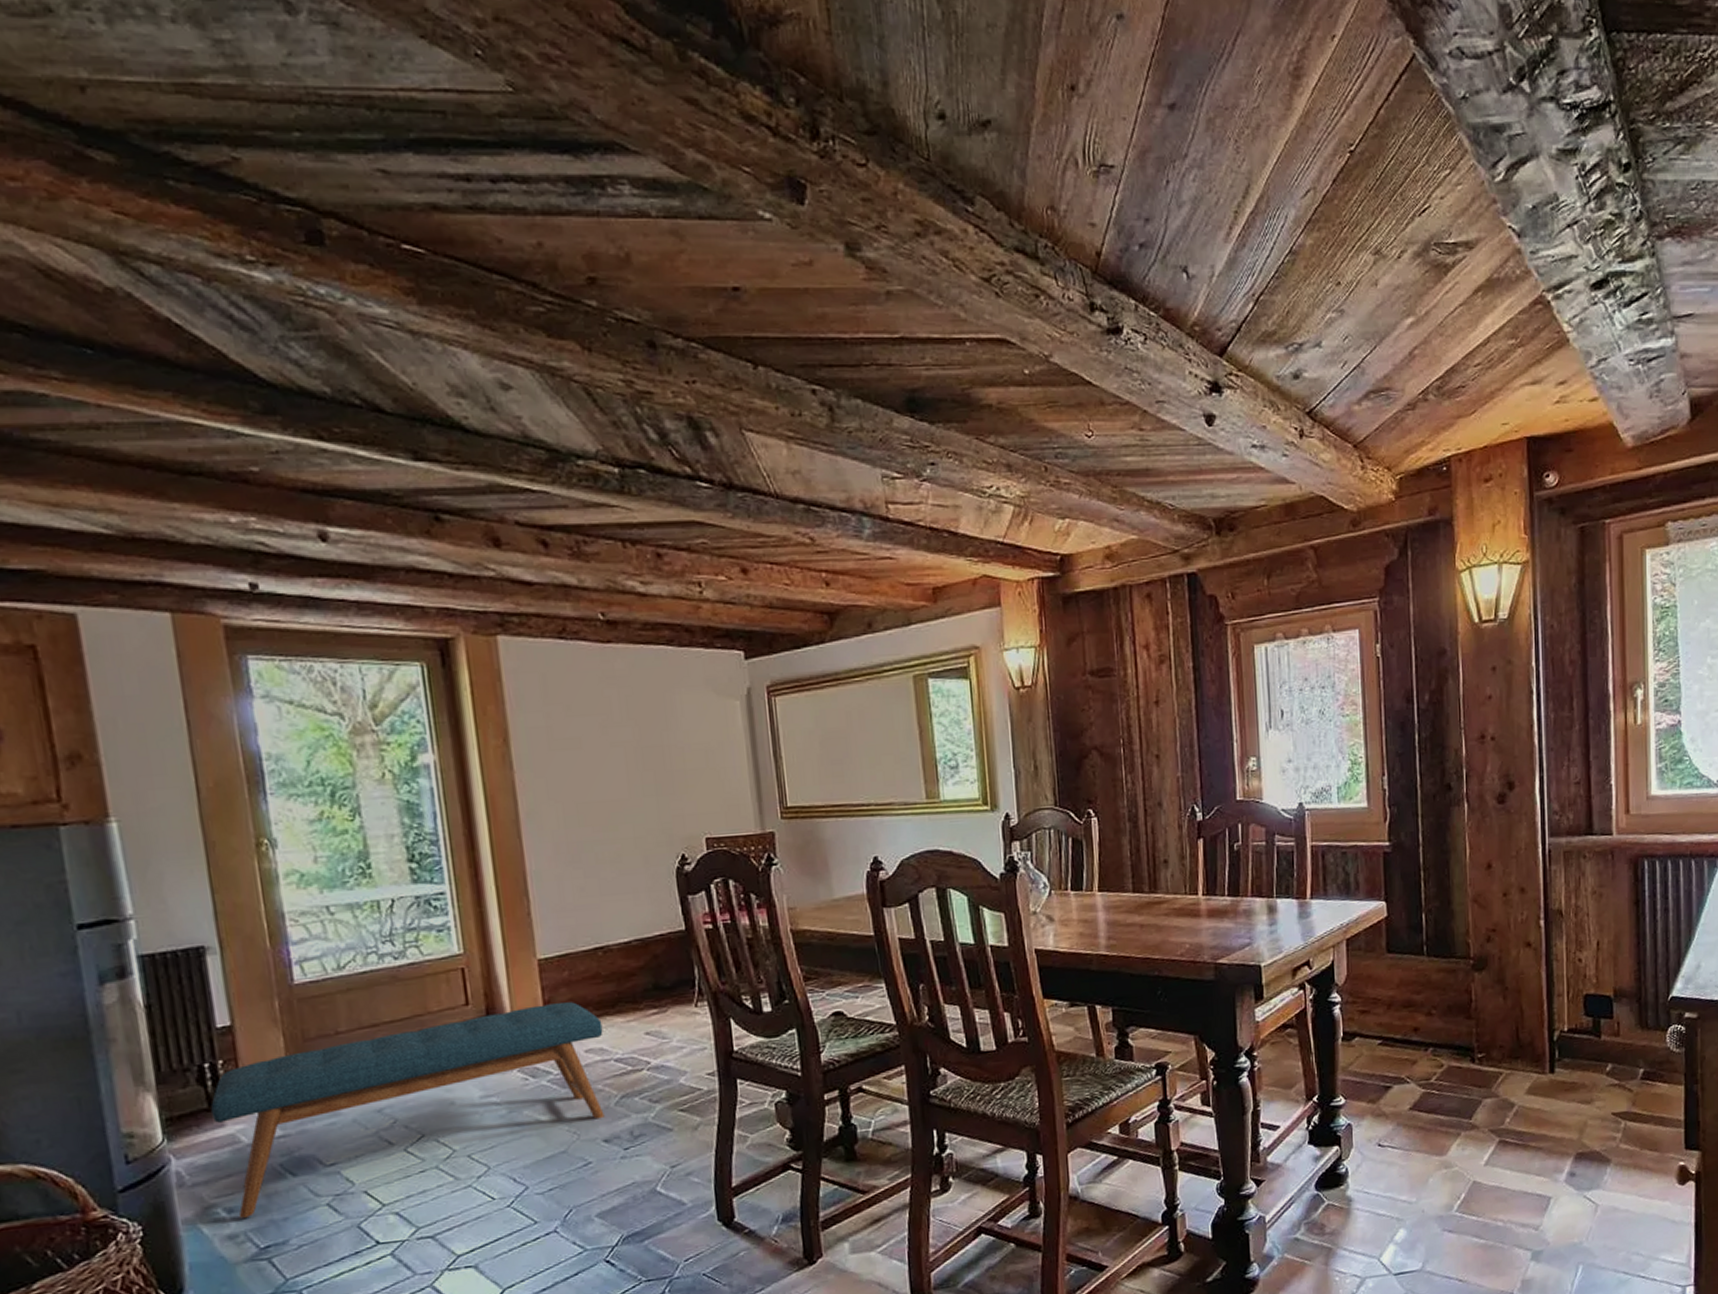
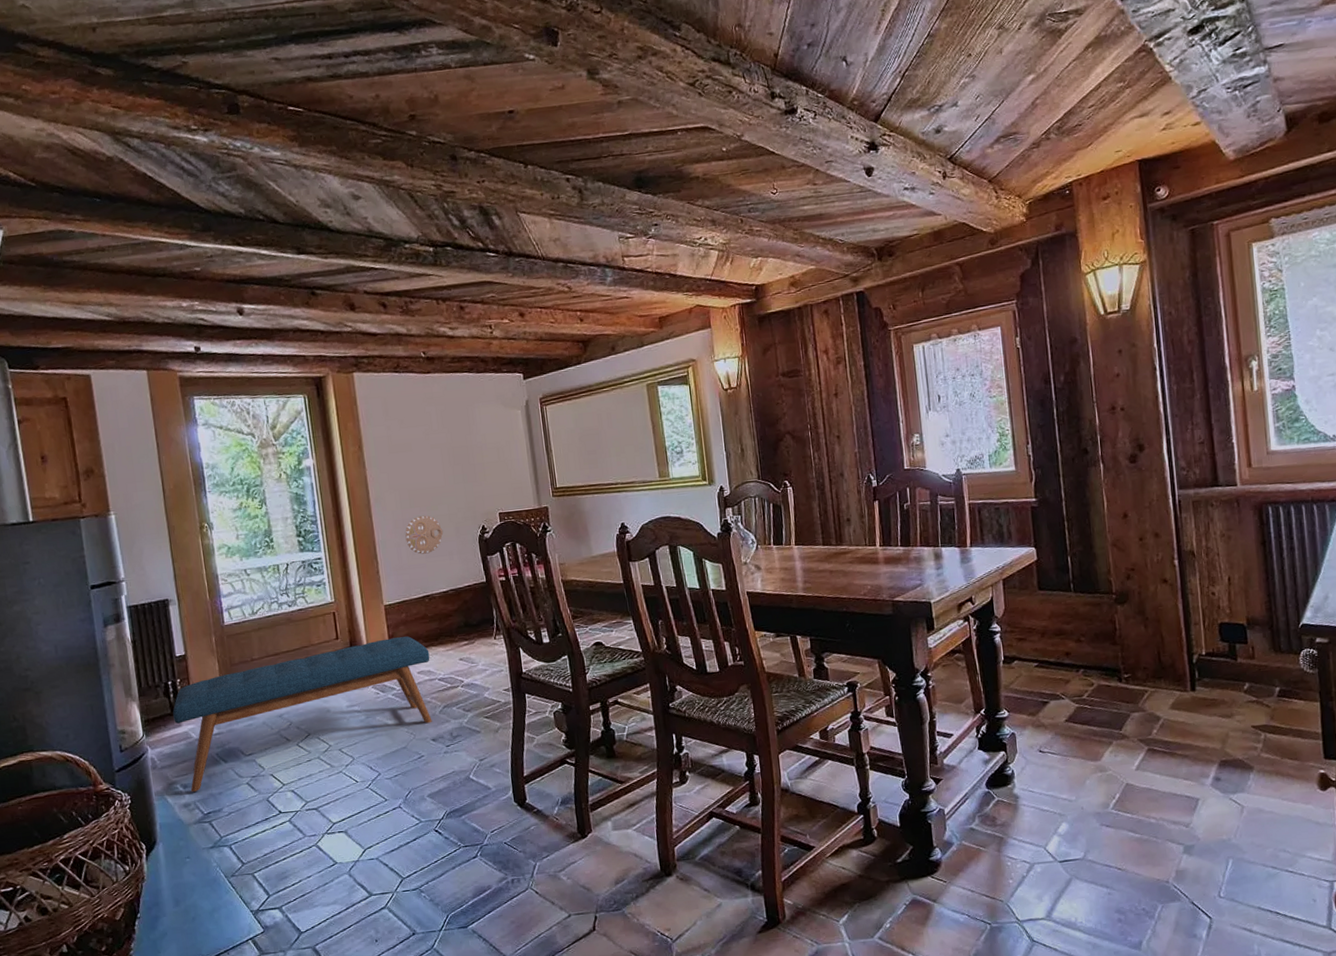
decorative plate: none [570,837,626,891] -> present [405,515,444,554]

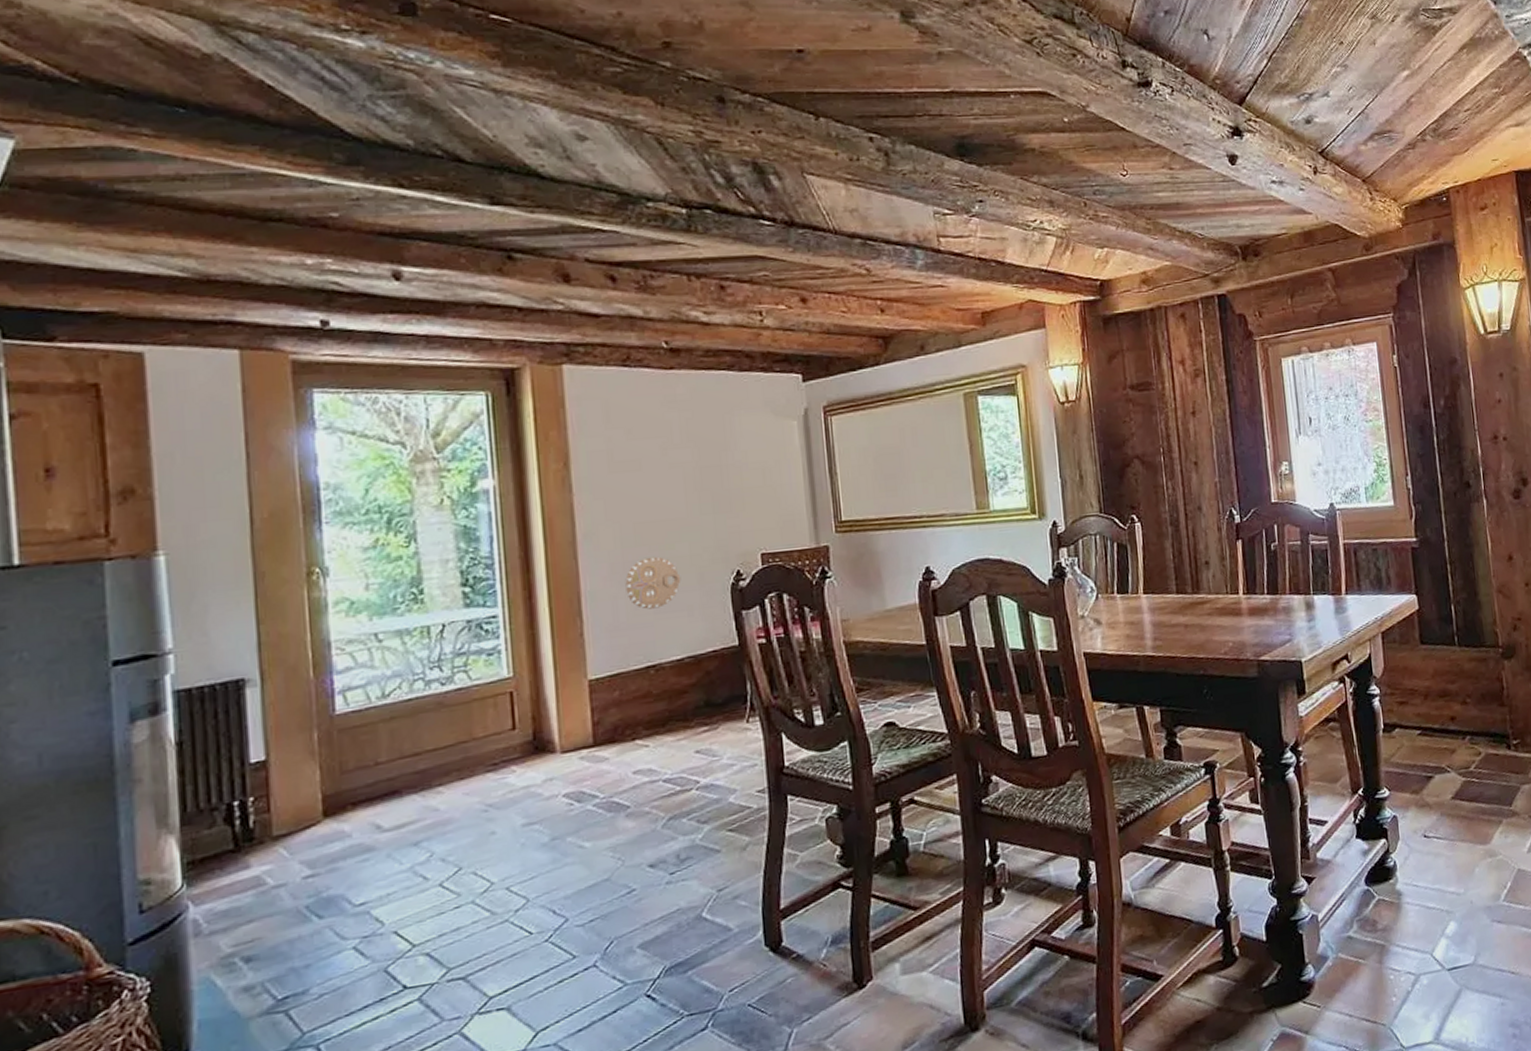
bench: present [172,636,432,792] -> none [237,722,653,968]

